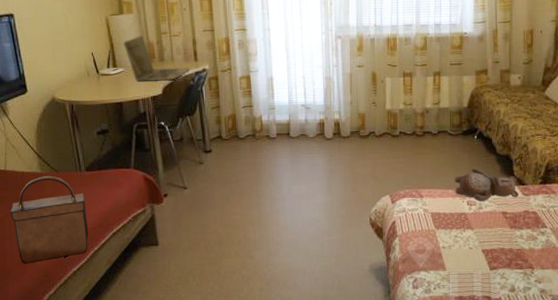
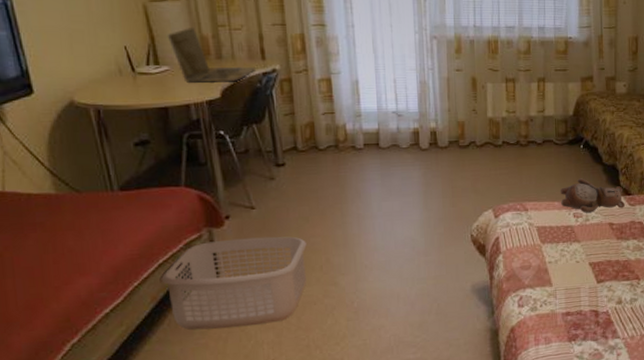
handbag: present [10,175,89,264] -> none [12,197,126,308]
clothes hamper: none [115,213,228,291] -> present [161,236,307,330]

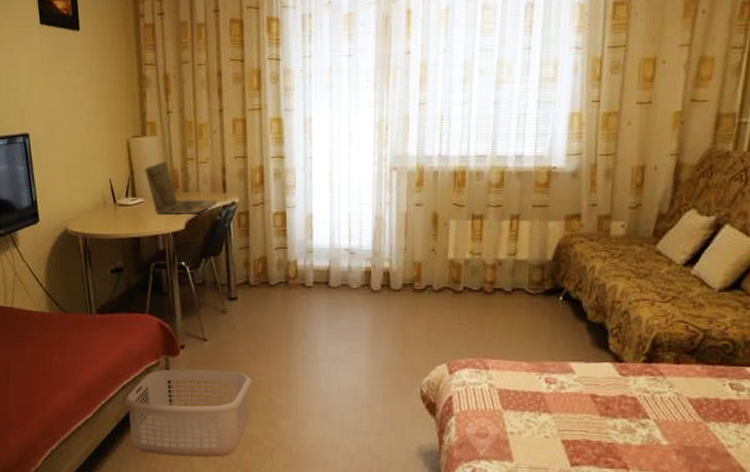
teddy bear: present [560,178,625,213] -> none [529,336,614,379]

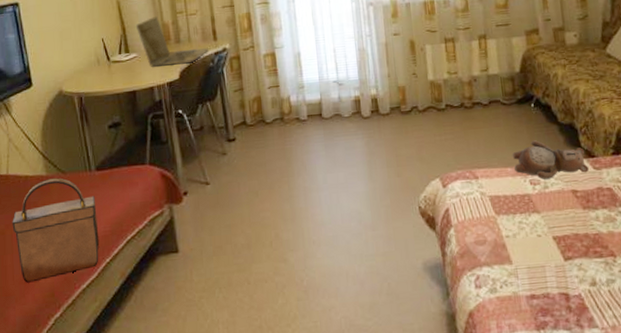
handbag: none [15,316,96,414] -> present [12,178,100,283]
clothes hamper: present [124,369,251,457] -> none [129,211,258,307]
teddy bear: none [529,336,614,379] -> present [512,140,589,180]

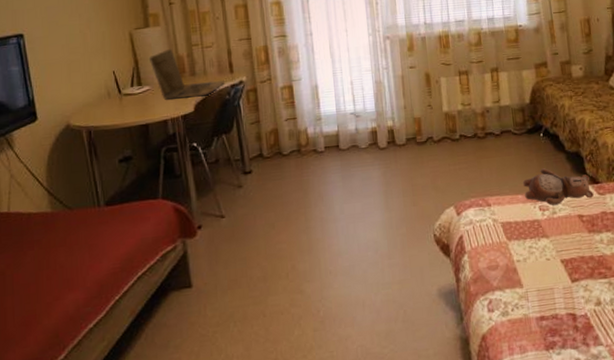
handbag: present [12,178,100,283] -> none [13,214,108,325]

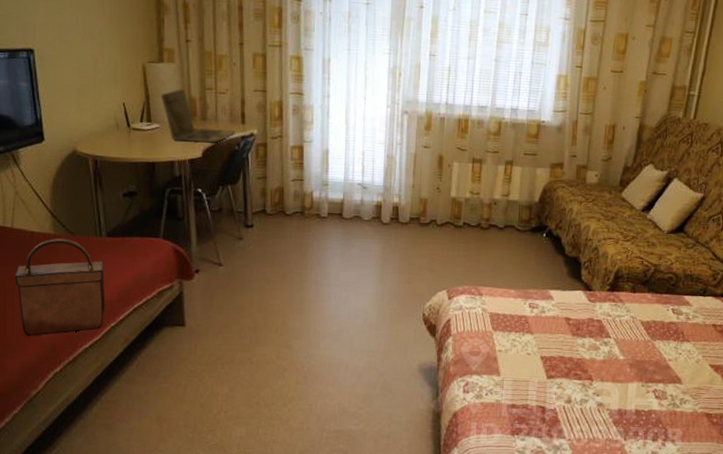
handbag: none [13,214,108,325] -> present [15,238,106,336]
teddy bear: present [522,168,594,206] -> none [517,268,584,305]

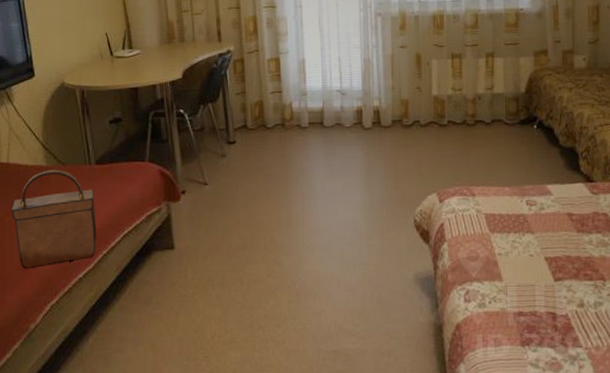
laptop: present [160,88,235,143] -> none [140,13,212,65]

